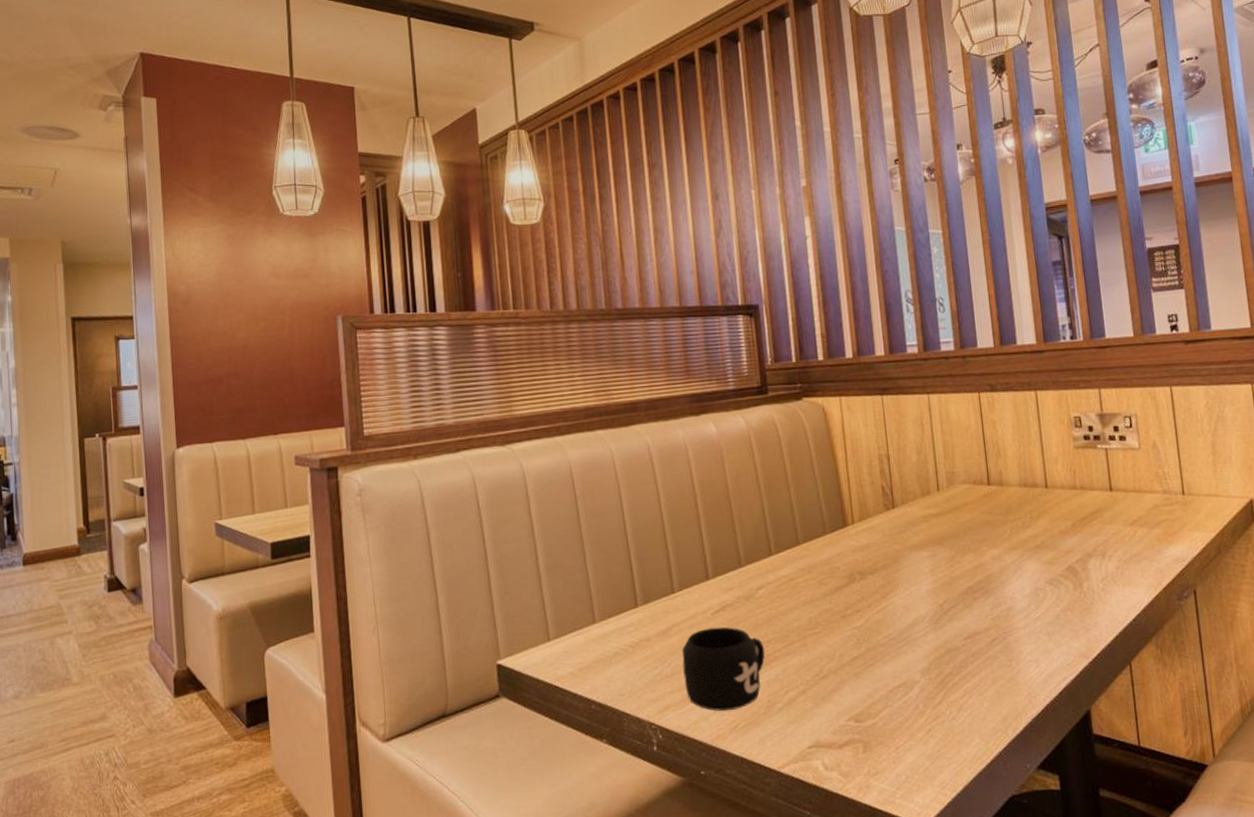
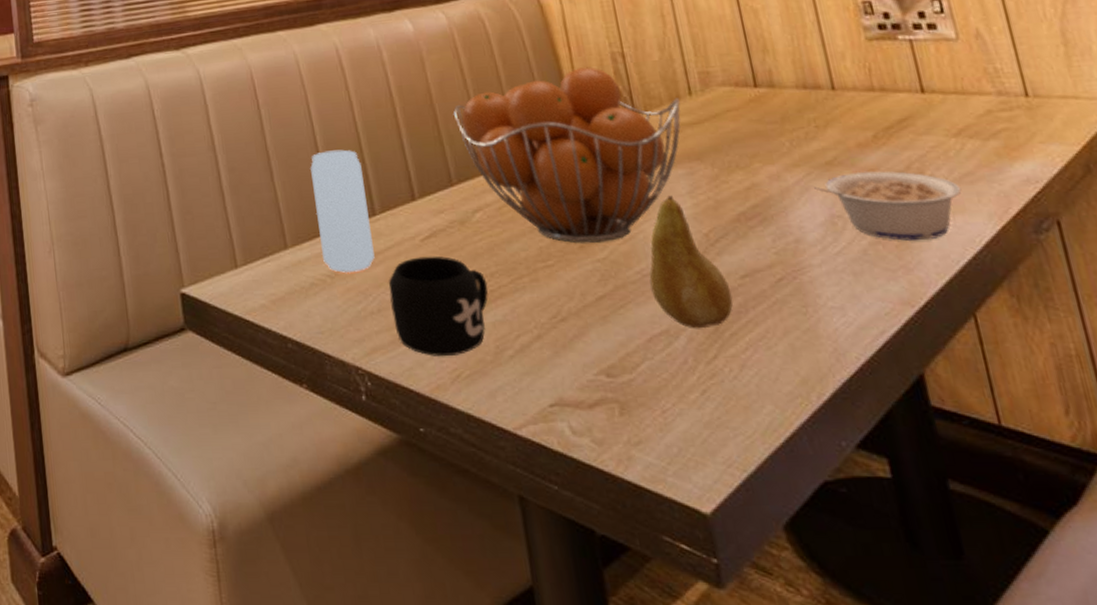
drinking glass: none [620,536,671,644] -> present [310,149,375,274]
fruit basket: none [746,466,930,614] -> present [453,66,681,243]
fruit: none [895,573,957,681] -> present [650,195,733,329]
legume: none [1025,553,1131,607] -> present [814,171,962,241]

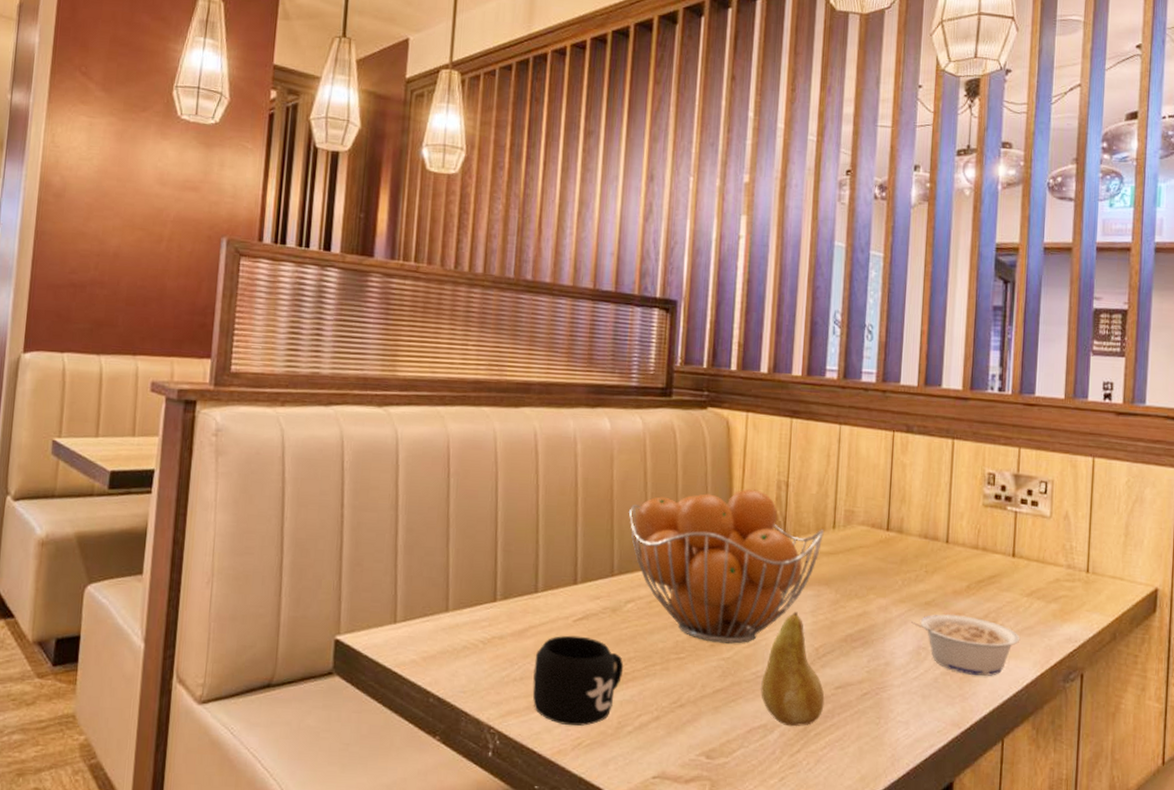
drinking glass: present [310,149,375,274] -> none [479,527,535,642]

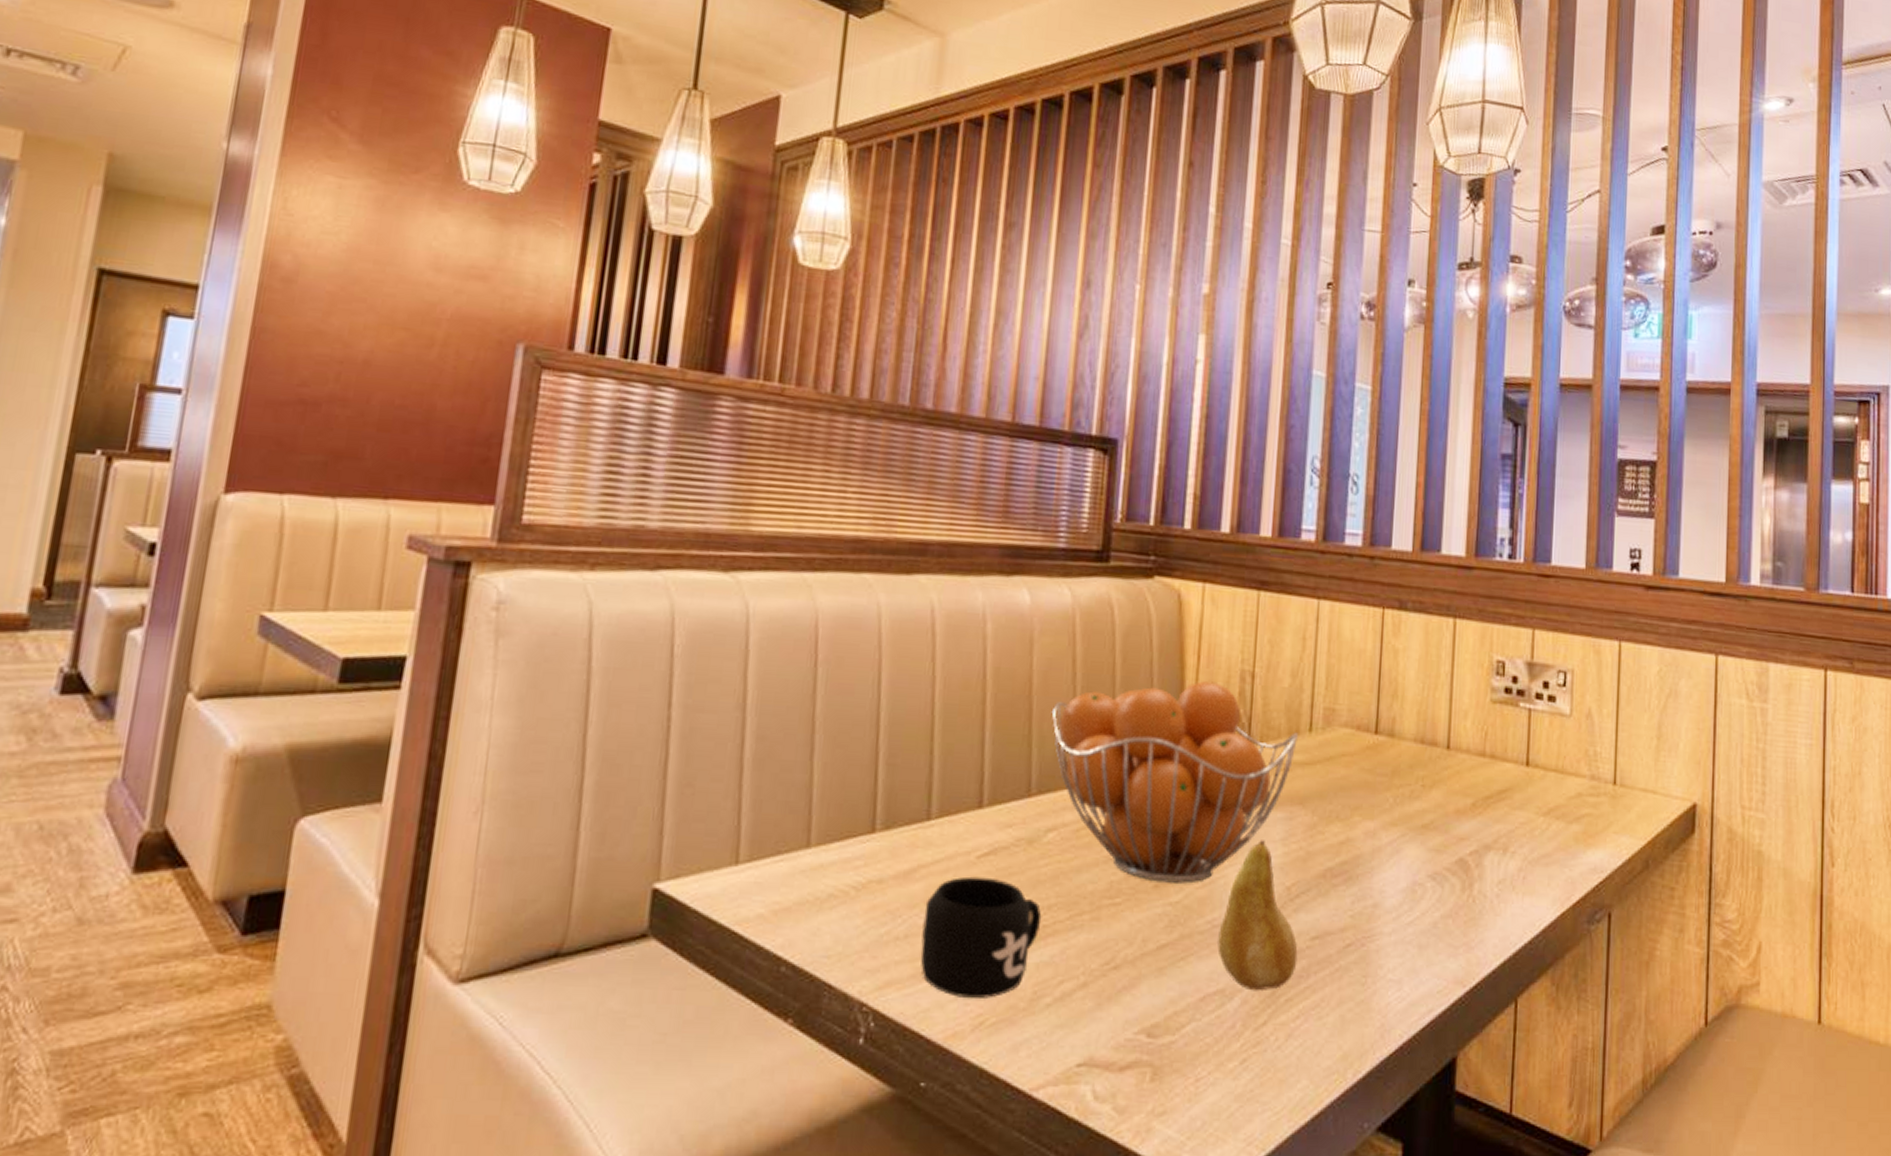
legume: present [911,614,1021,676] -> none [1405,840,1537,918]

